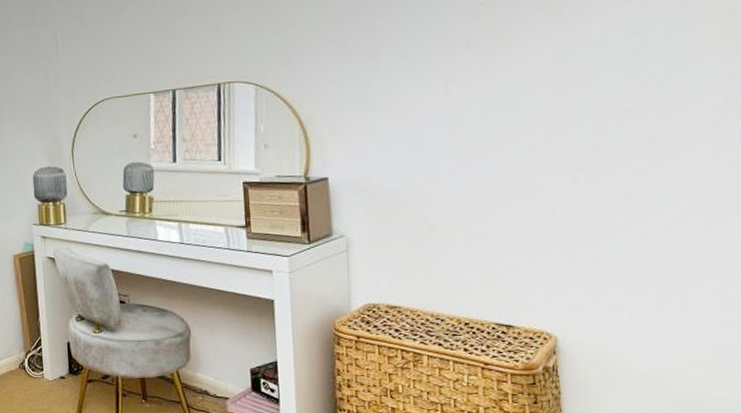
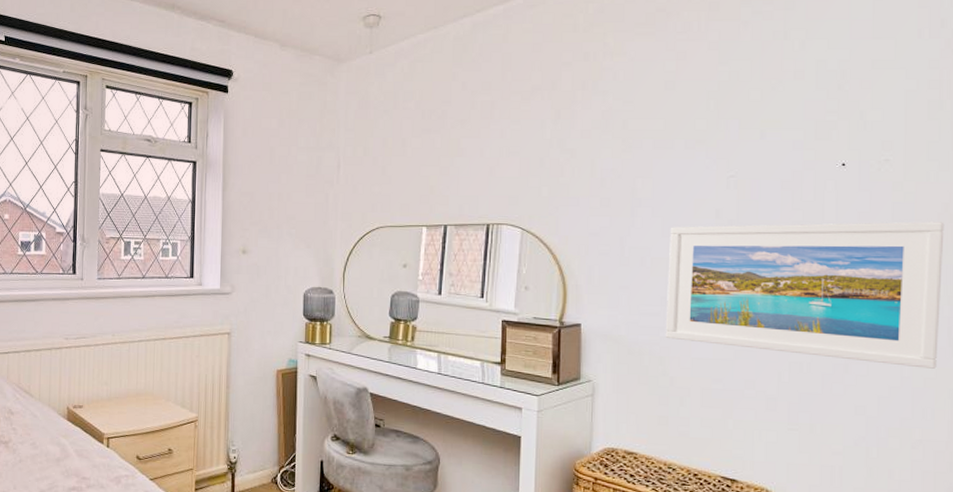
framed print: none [417,27,731,189] -> present [665,221,945,369]

